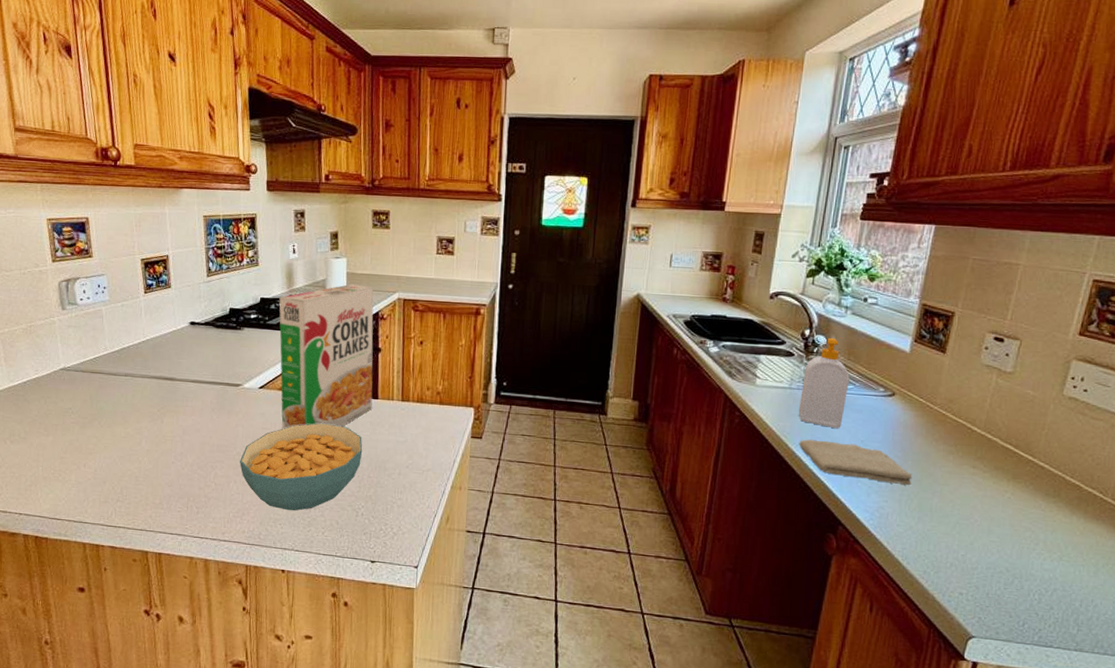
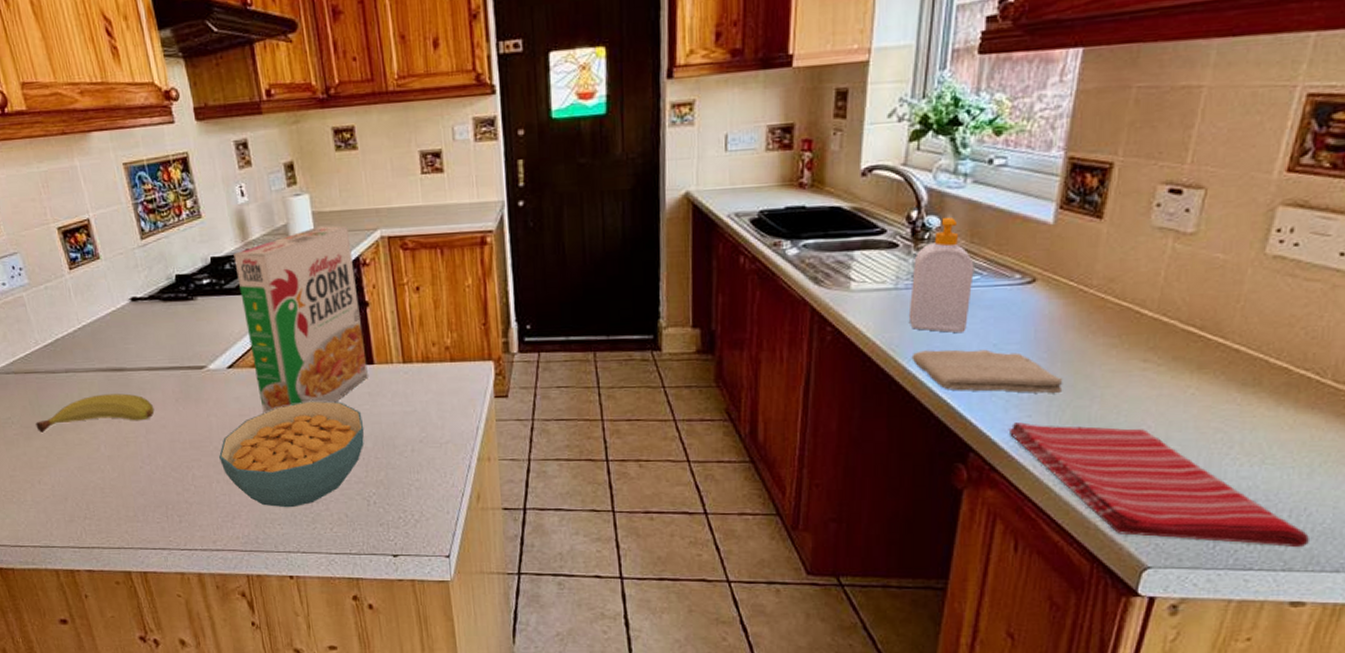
fruit: none [91,397,193,424] -> present [35,393,155,433]
dish towel: none [869,505,1095,633] -> present [1008,422,1309,548]

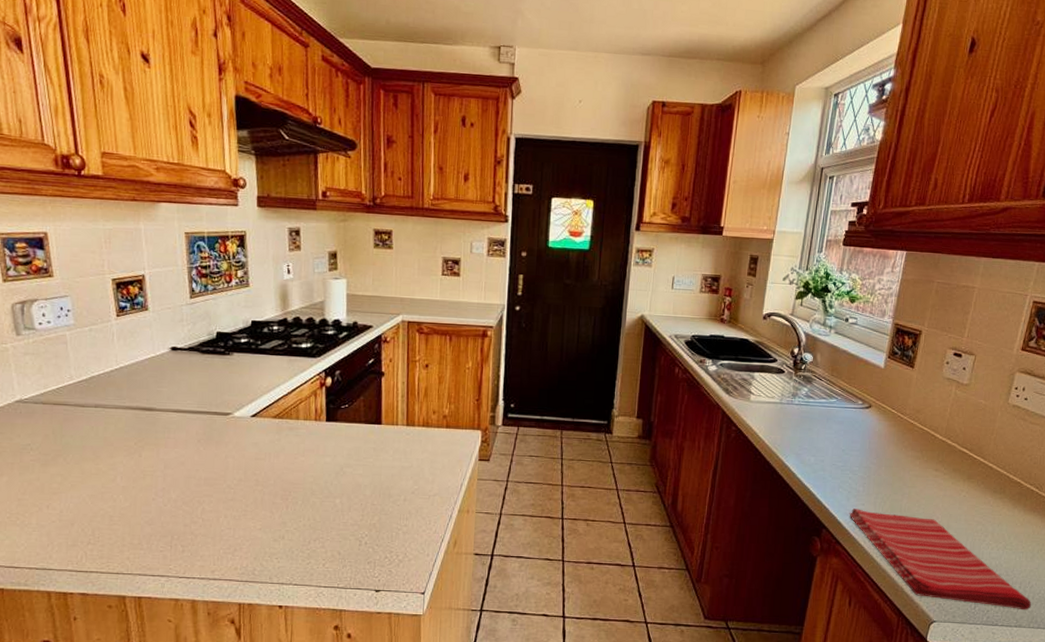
fruit: present [35,393,155,433] -> none [55,430,176,461]
cereal bowl: present [219,400,365,508] -> none [230,451,366,544]
cereal box: present [233,225,368,414] -> none [272,306,376,459]
soap bottle: present [908,217,974,334] -> none [788,355,833,440]
washcloth: present [911,349,1063,394] -> none [788,450,886,489]

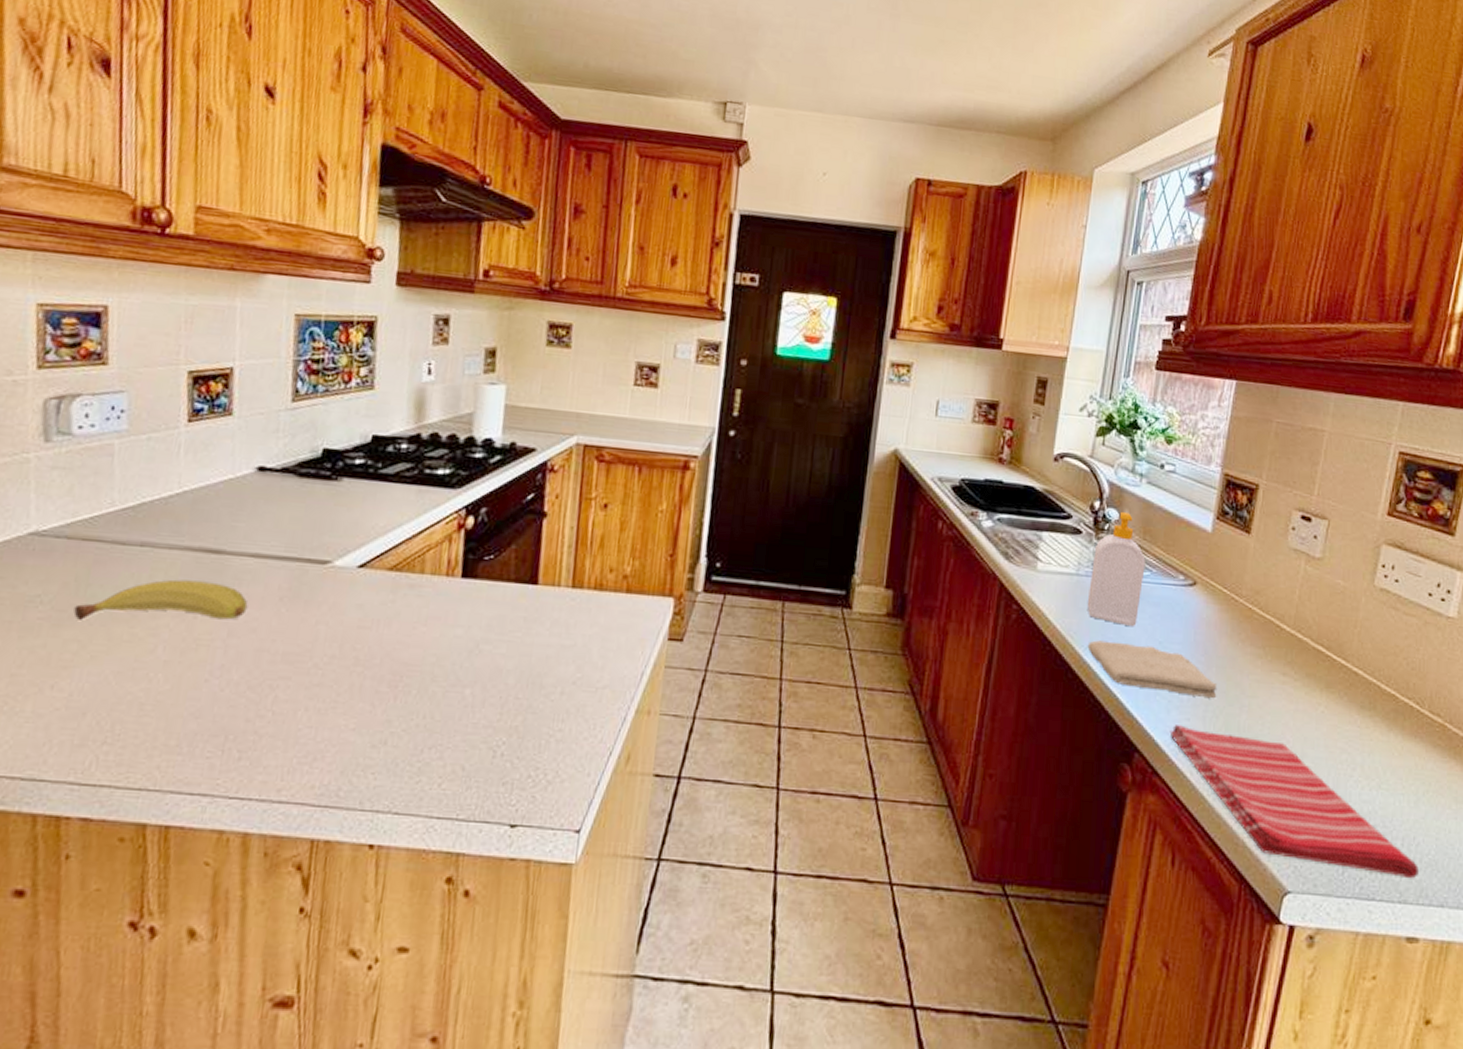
fruit: none [55,430,176,461] -> present [73,579,248,620]
soap bottle: none [788,355,833,440] -> present [1087,511,1146,627]
washcloth: none [788,450,886,489] -> present [1087,640,1218,699]

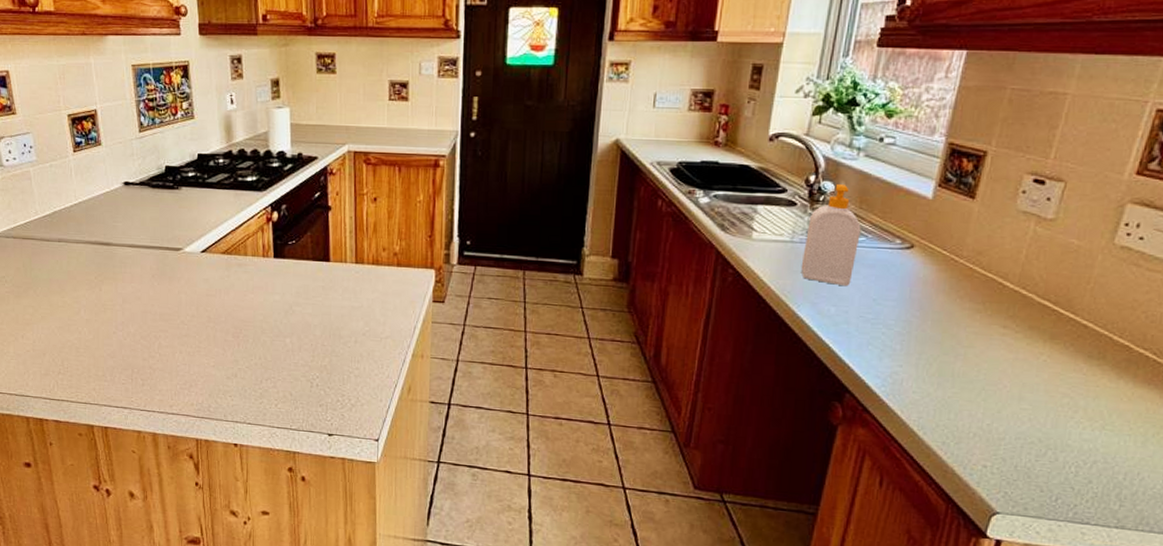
fruit: present [73,579,248,620] -> none [26,264,132,293]
washcloth: present [1087,640,1218,699] -> none [801,298,932,349]
dish towel: present [1169,725,1418,879] -> none [881,370,1141,509]

